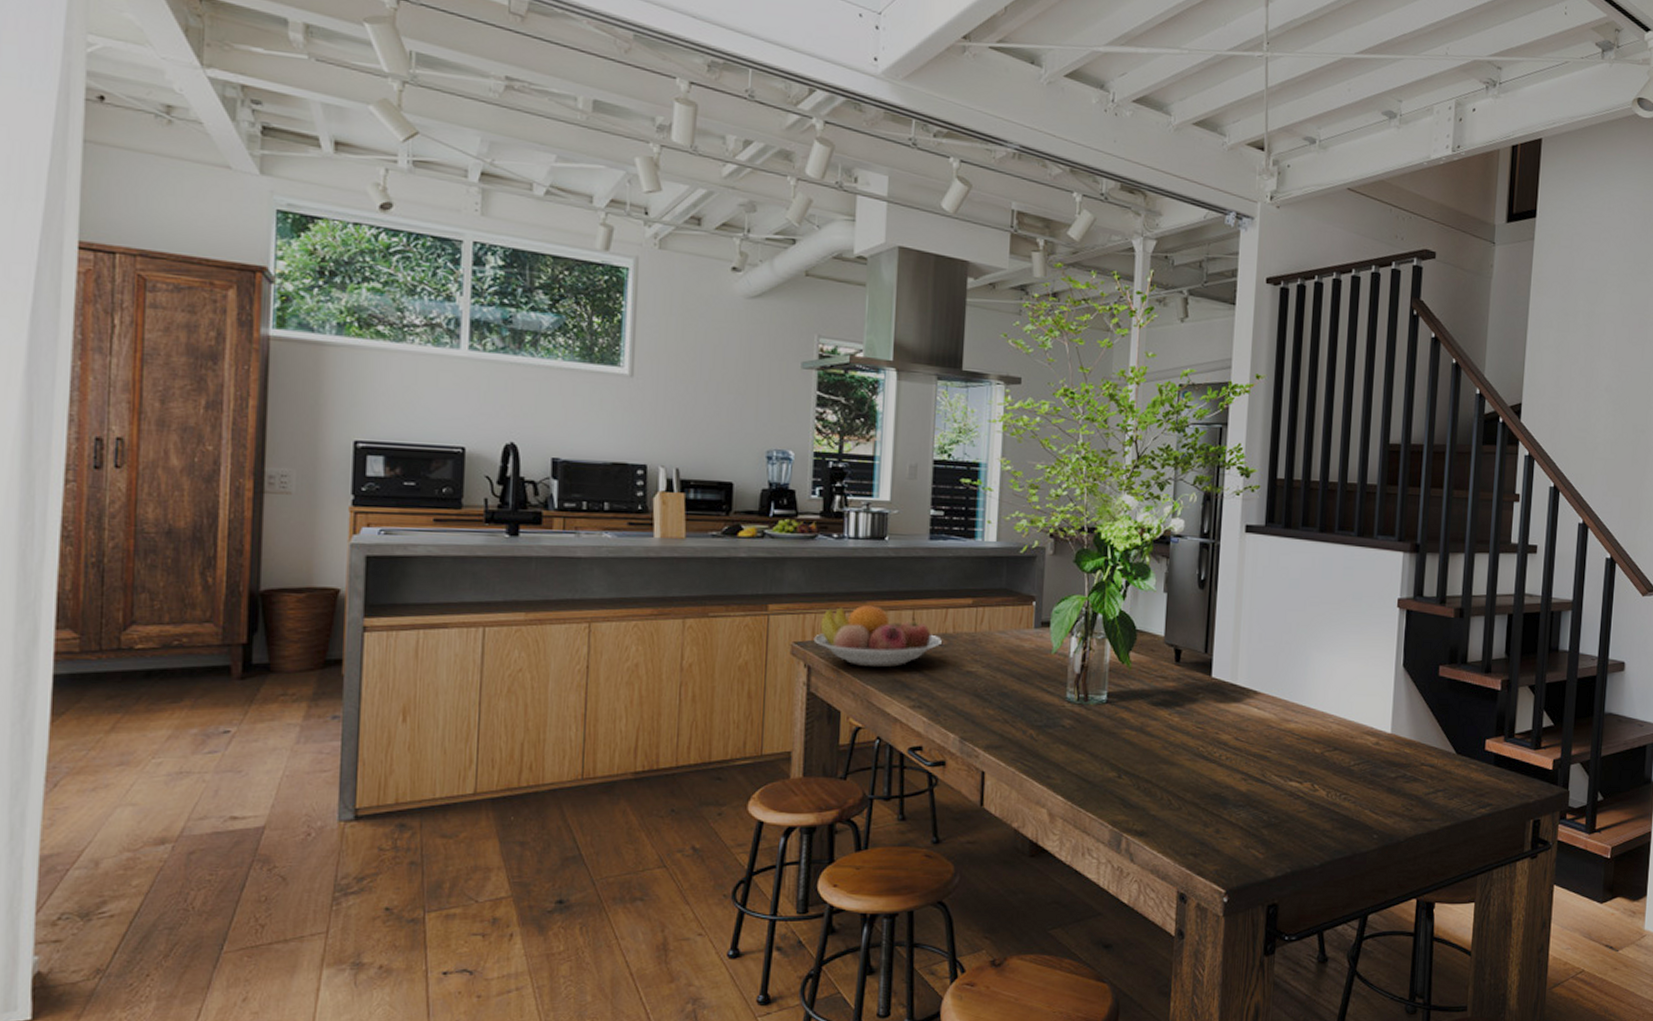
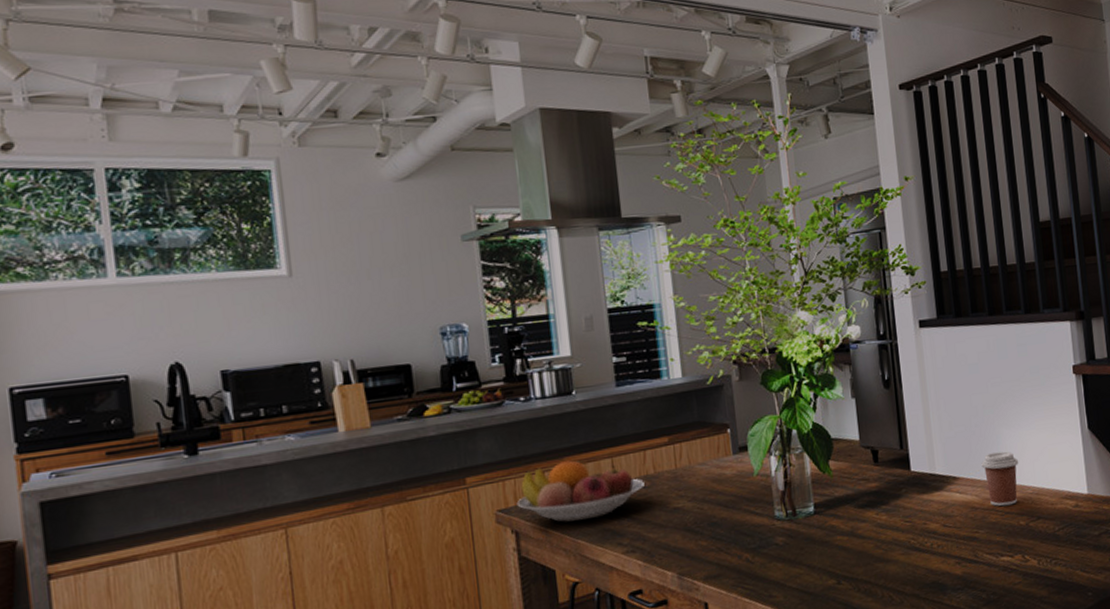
coffee cup: none [1285,674,1325,731] -> present [981,451,1019,507]

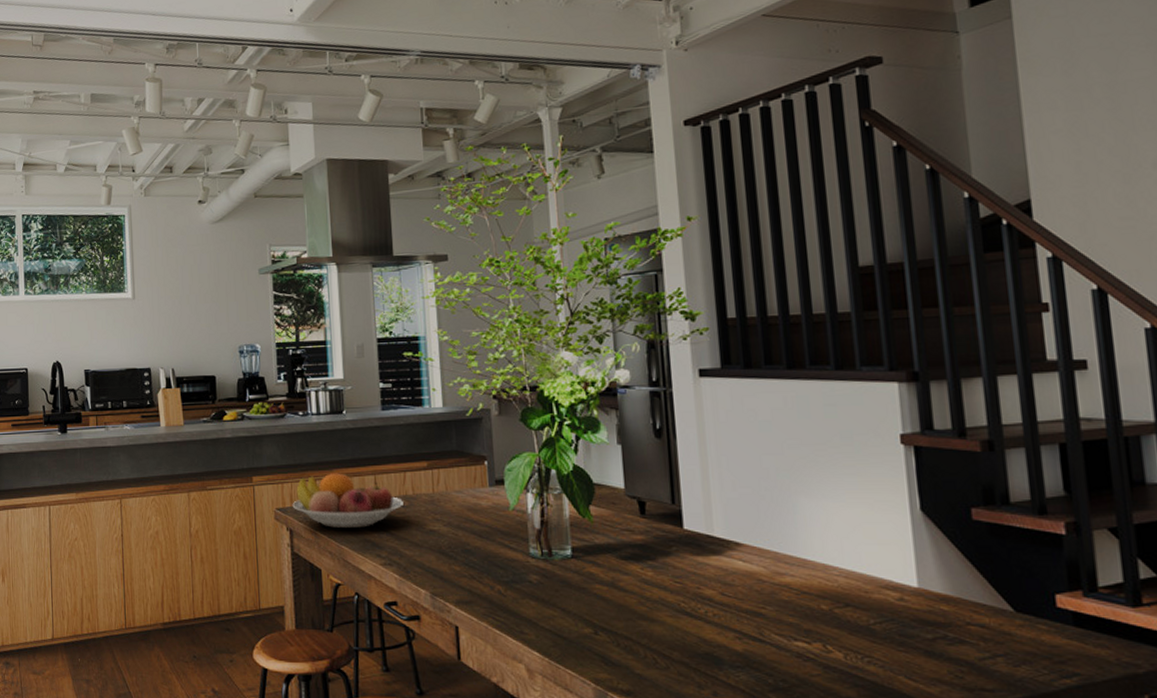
coffee cup: present [981,451,1019,507] -> none [772,523,822,585]

